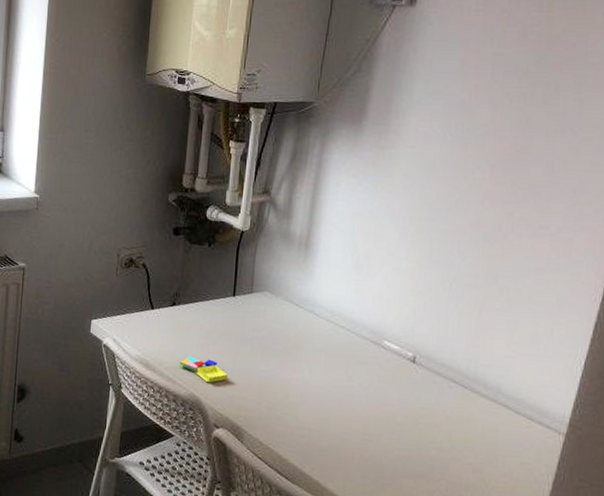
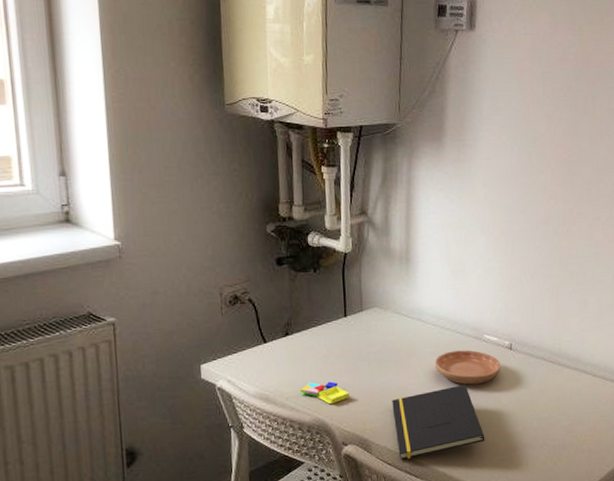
notepad: none [270,390,371,459] -> present [392,384,485,461]
saucer: none [322,351,400,394] -> present [434,350,501,385]

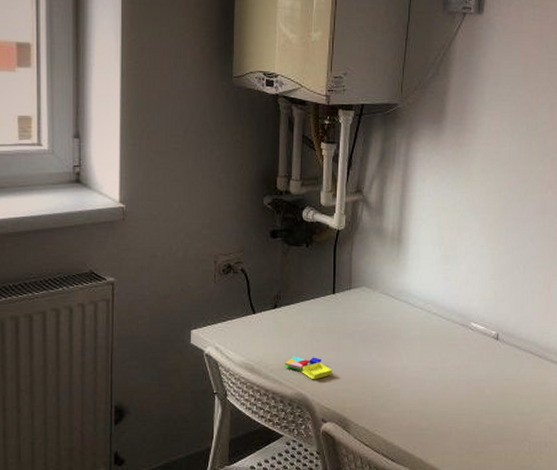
notepad: present [392,384,485,461] -> none [374,371,465,443]
saucer: present [434,350,501,385] -> none [419,336,486,372]

